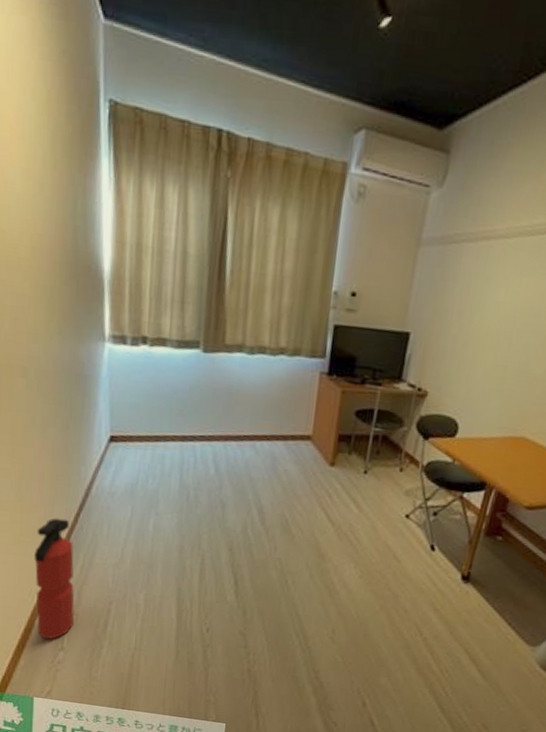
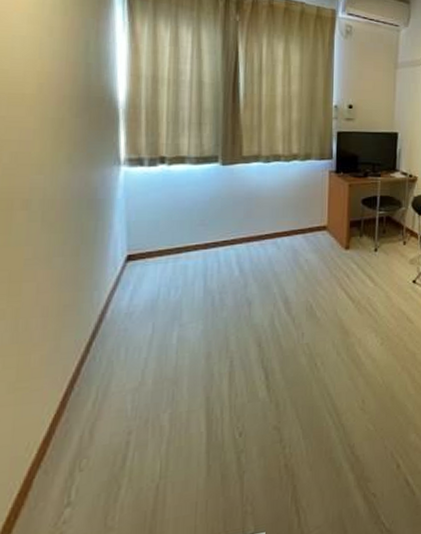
fire extinguisher: present [34,518,75,639] -> none [33,351,85,499]

